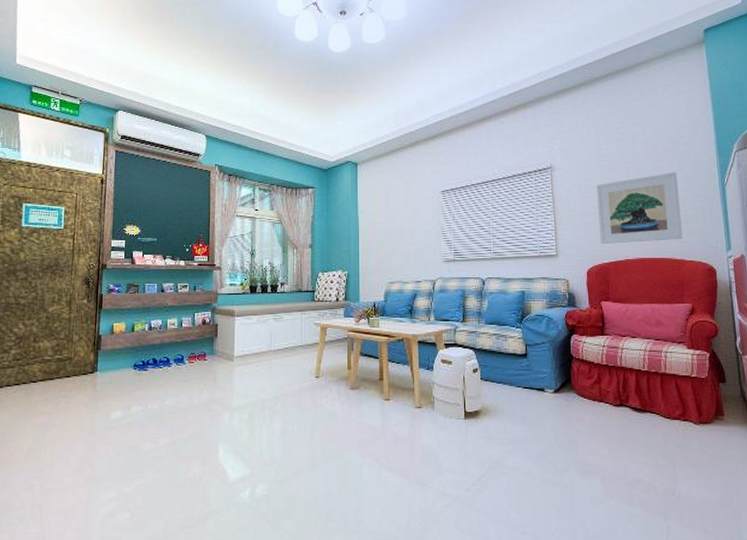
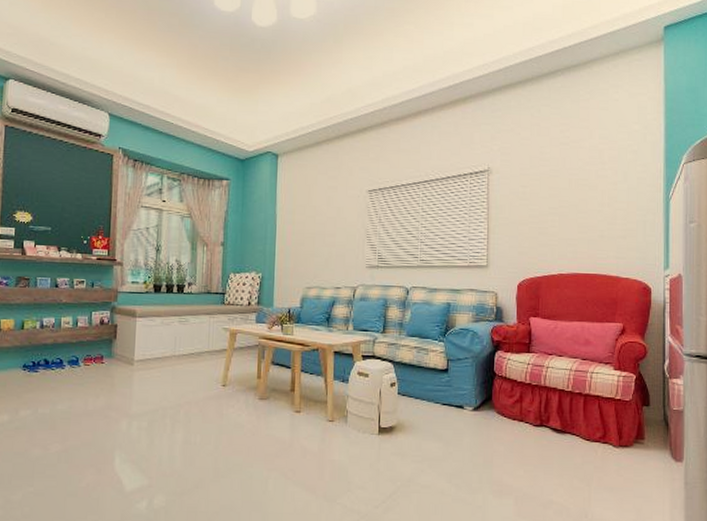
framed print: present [597,172,683,244] -> none [534,182,621,257]

